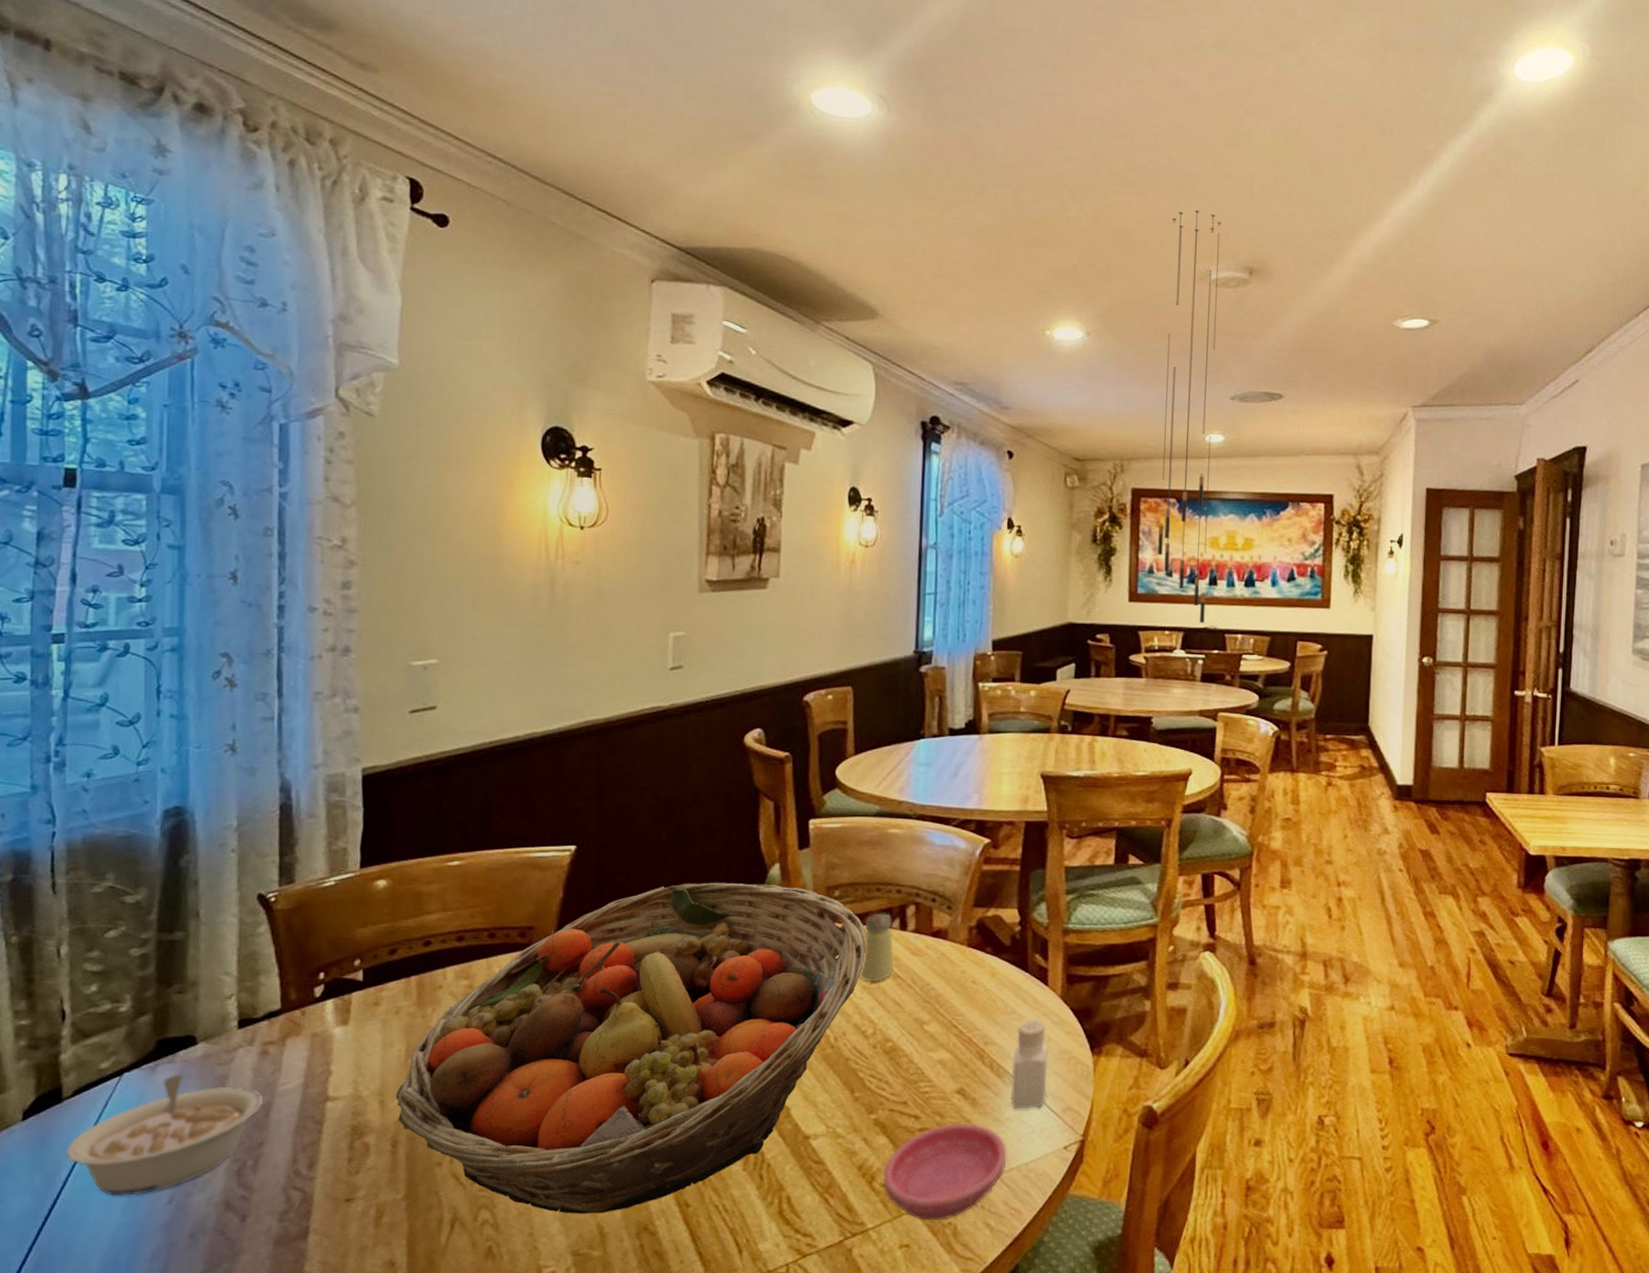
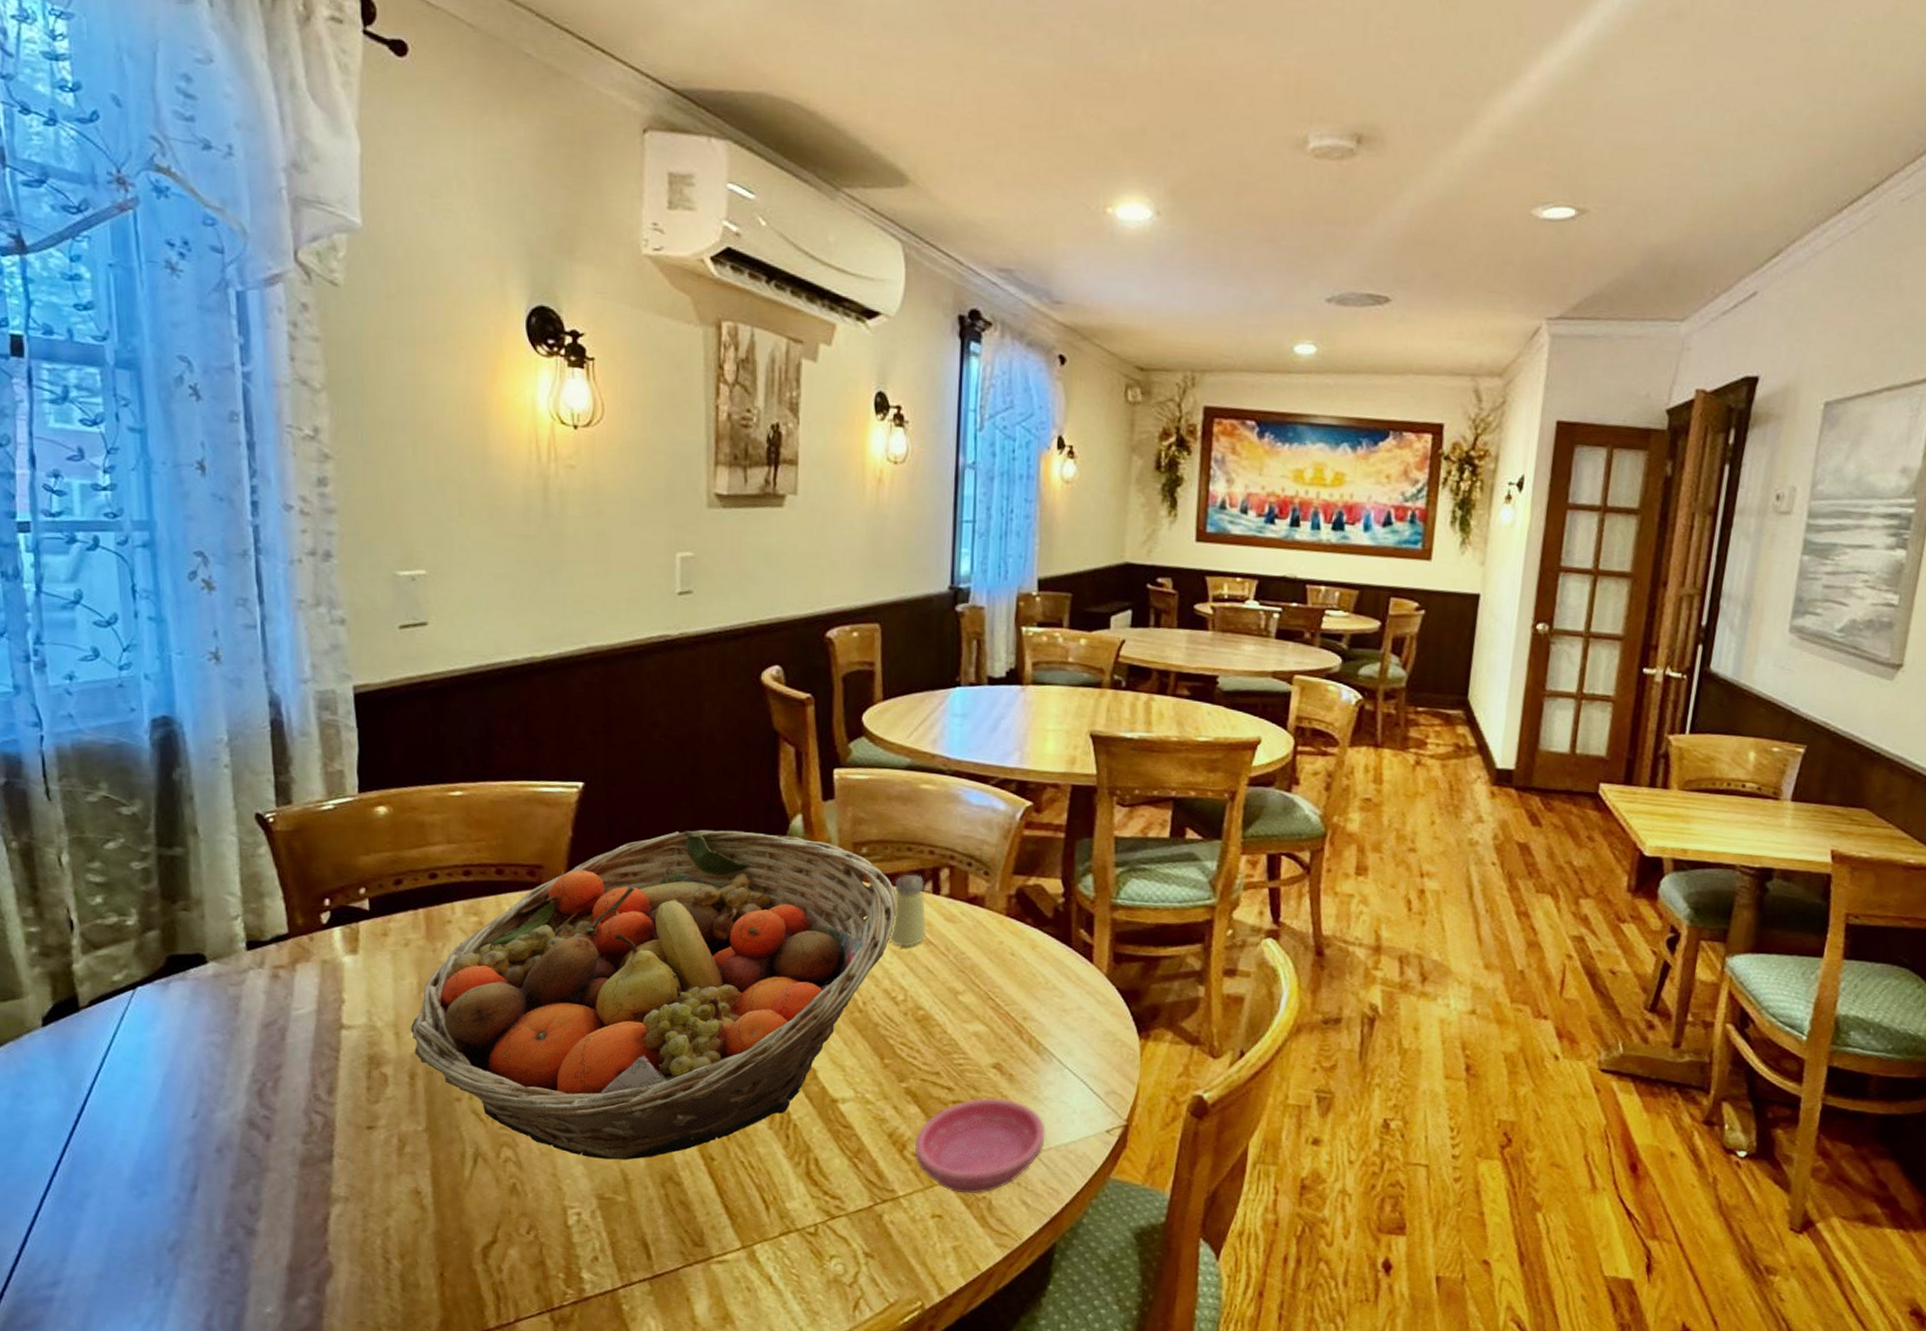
legume: present [65,1075,264,1196] -> none [88,992,279,1107]
pepper shaker: present [1010,1020,1048,1109] -> none [1050,997,1092,1089]
pendant light: present [1158,210,1222,623] -> none [1231,57,1327,571]

